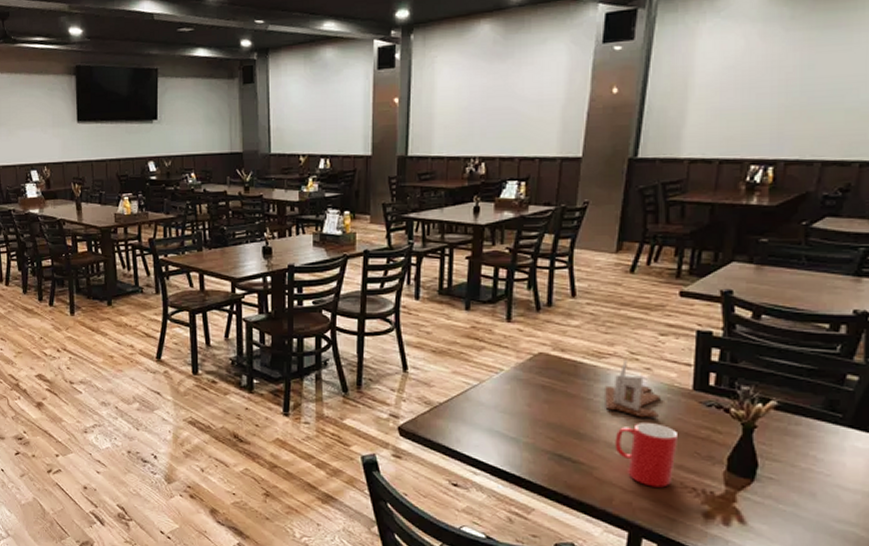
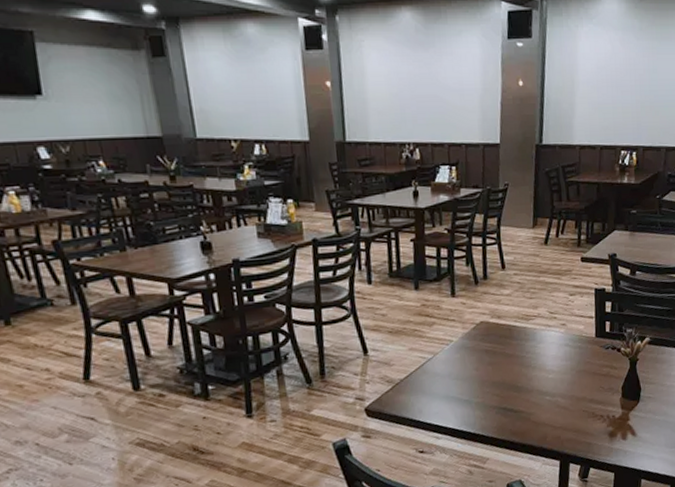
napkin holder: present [605,360,661,419] -> none [534,319,574,366]
cup: present [615,423,679,488] -> none [544,368,589,421]

